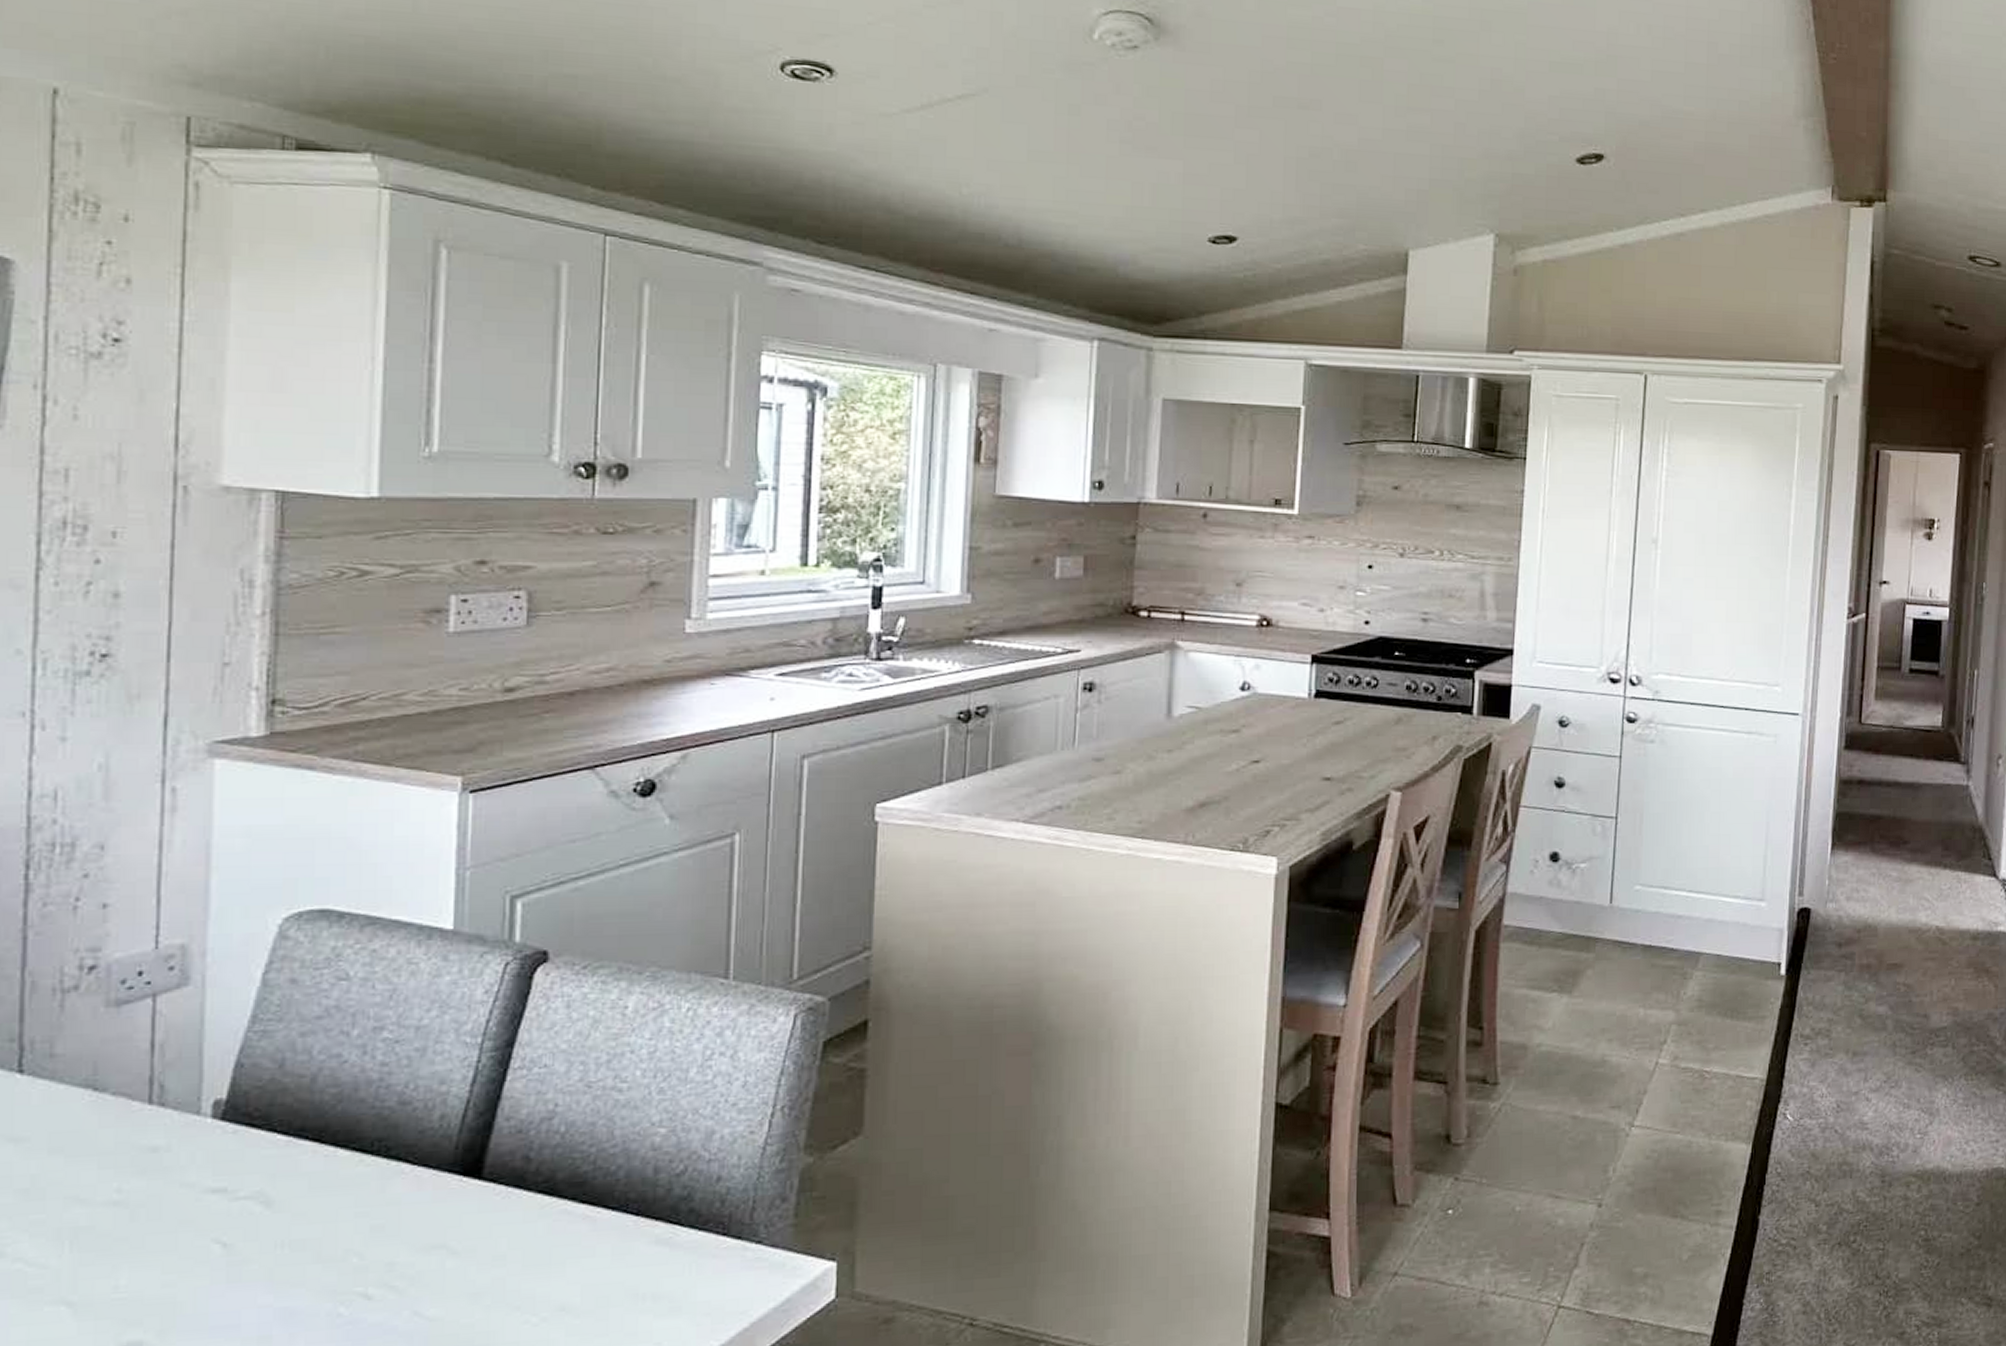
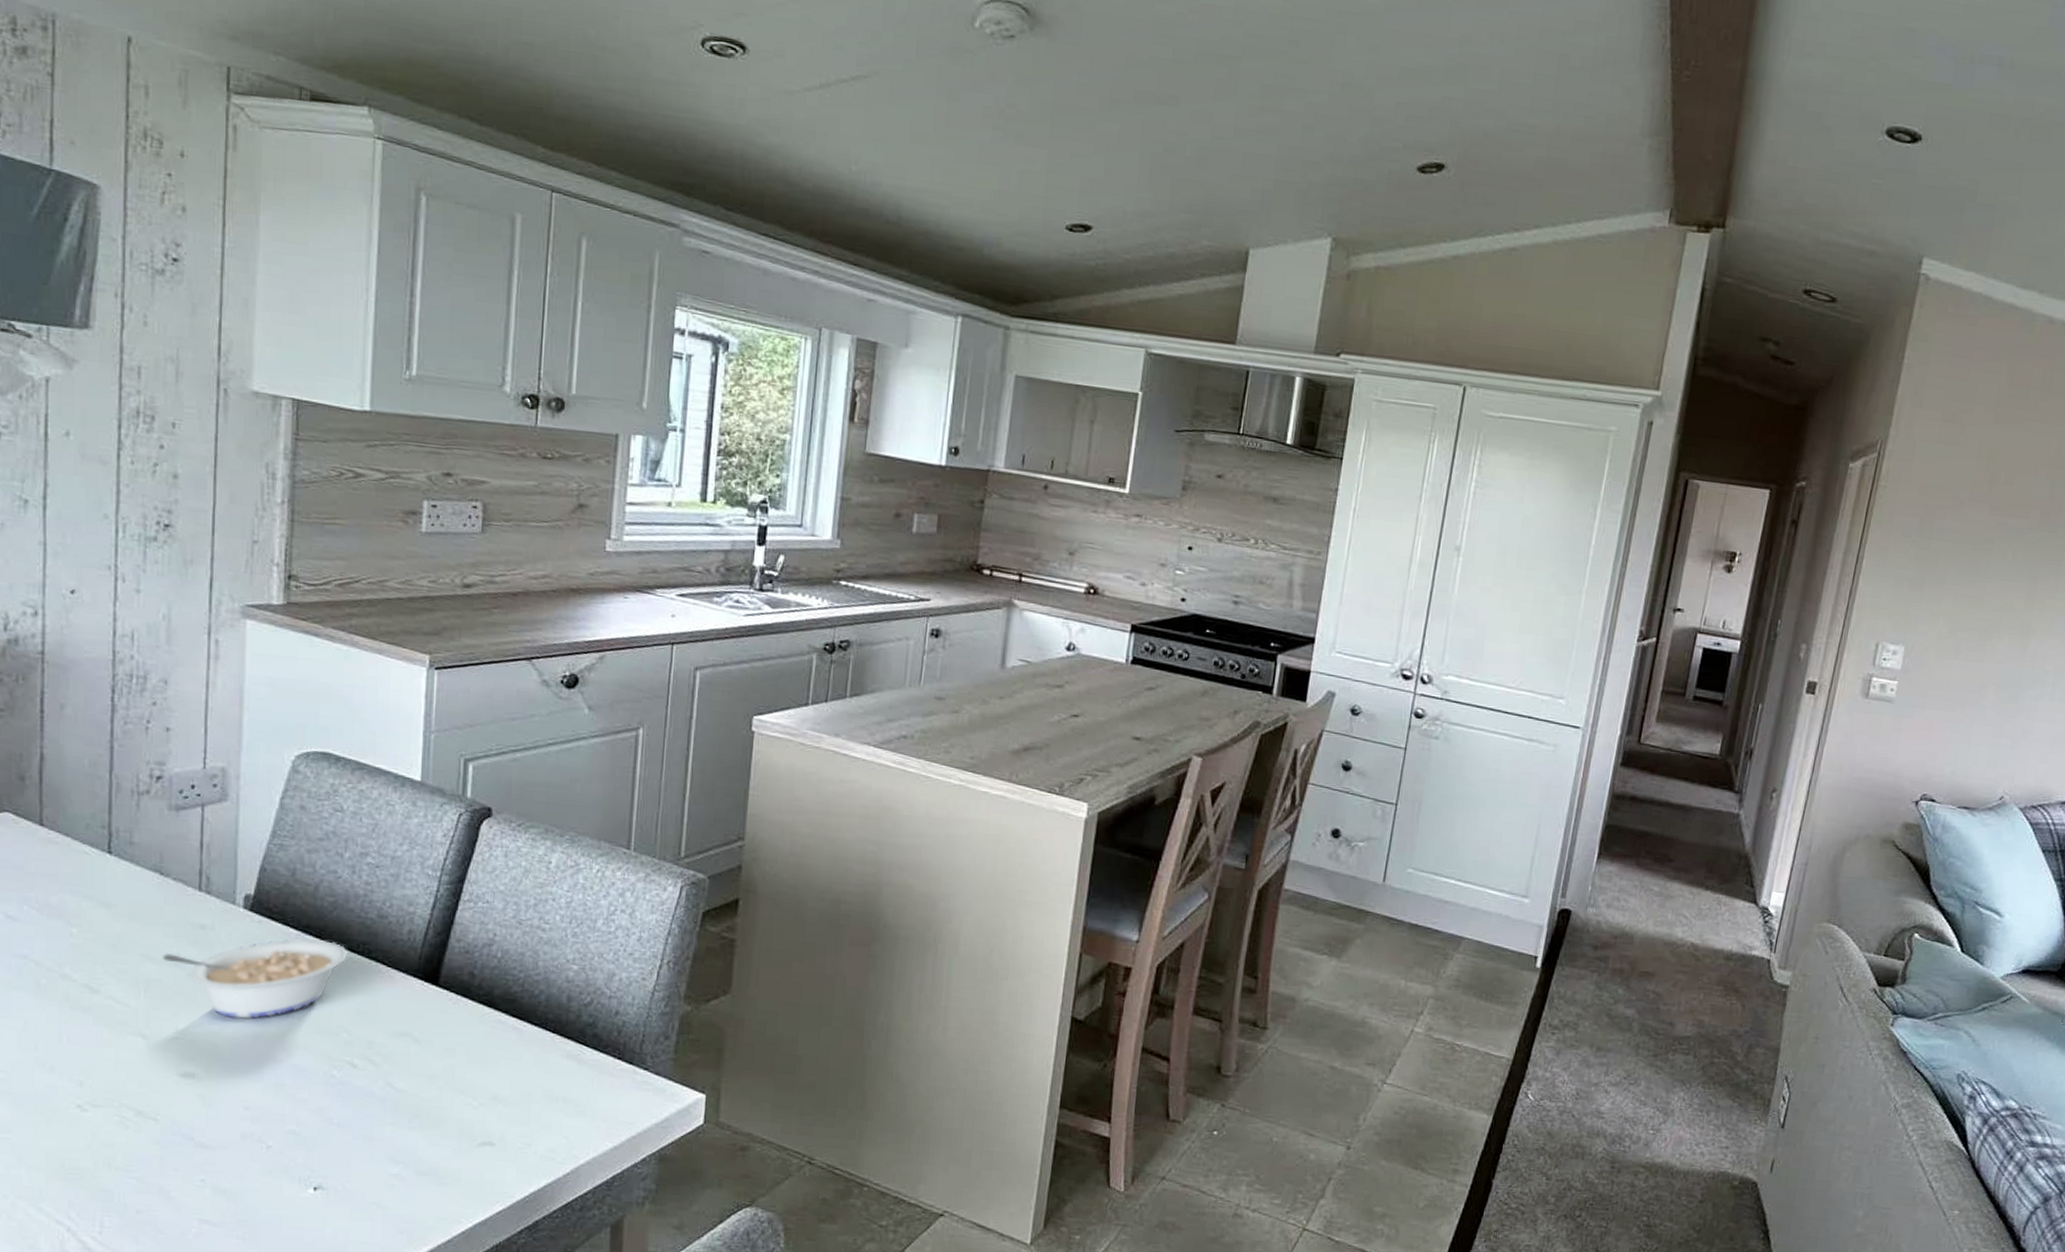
legume: none [96,1143,358,1262] -> present [163,939,348,1019]

